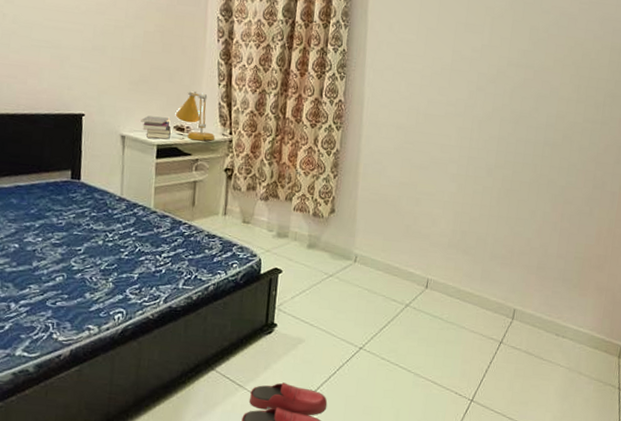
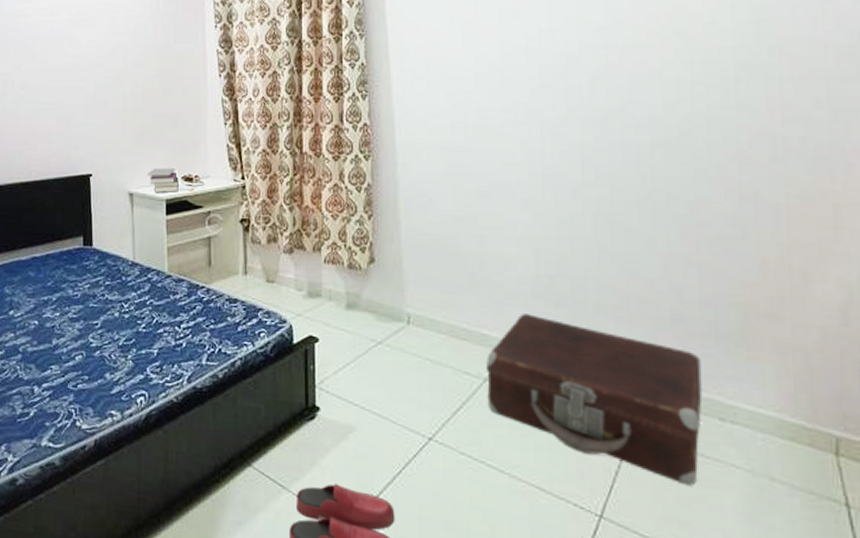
table lamp: present [175,91,216,142] -> none [182,136,227,190]
suitcase: none [406,258,551,378] -> present [486,314,703,486]

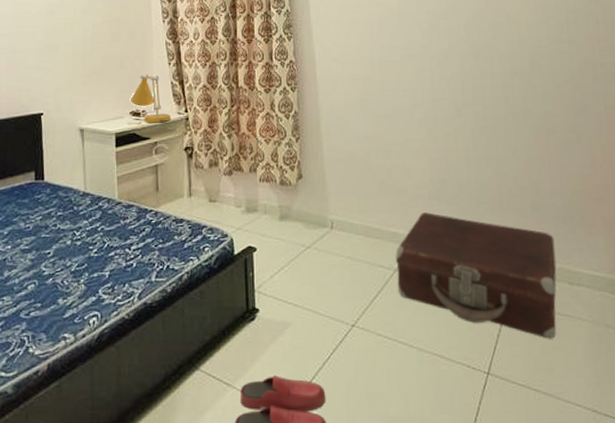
books: present [147,168,179,194] -> none [97,105,127,128]
table lamp: none [182,136,227,190] -> present [130,75,172,123]

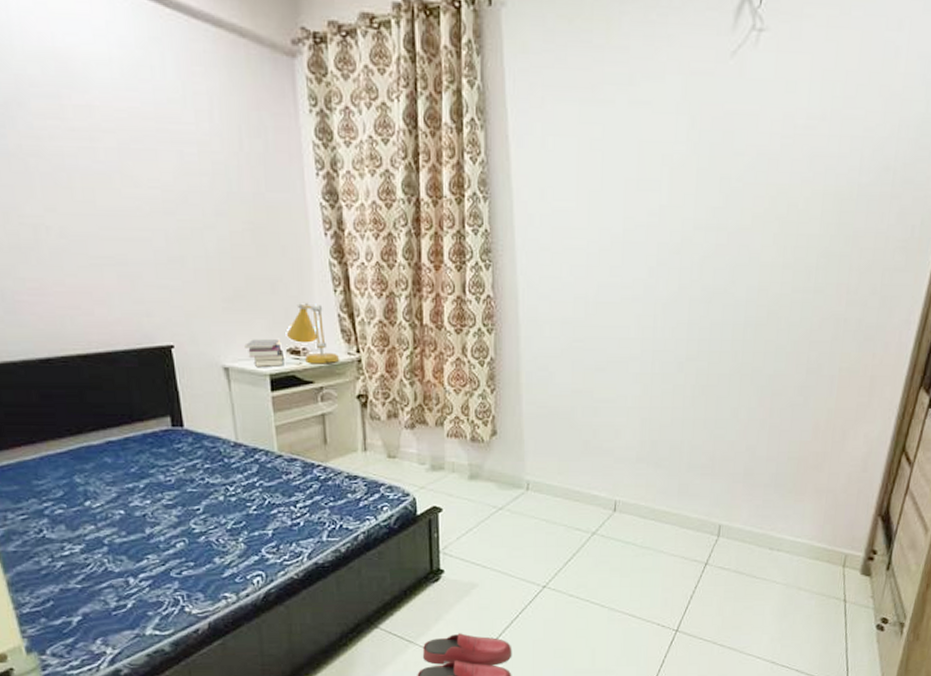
books: none [97,105,127,128] -> present [245,339,284,368]
suitcase: present [396,212,557,339] -> none [594,475,762,600]

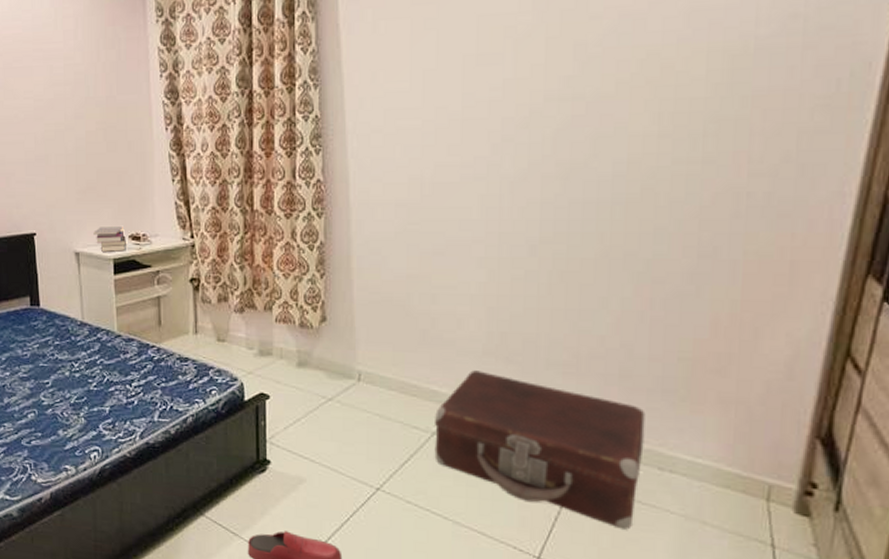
table lamp: present [286,303,340,364] -> none [128,193,176,249]
suitcase: none [594,475,762,600] -> present [434,370,646,529]

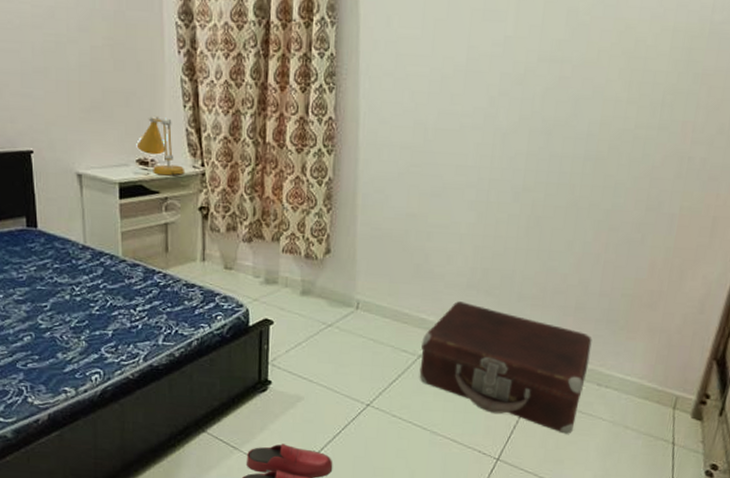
books: present [93,227,126,253] -> none [98,149,133,176]
table lamp: none [128,193,176,249] -> present [136,117,185,176]

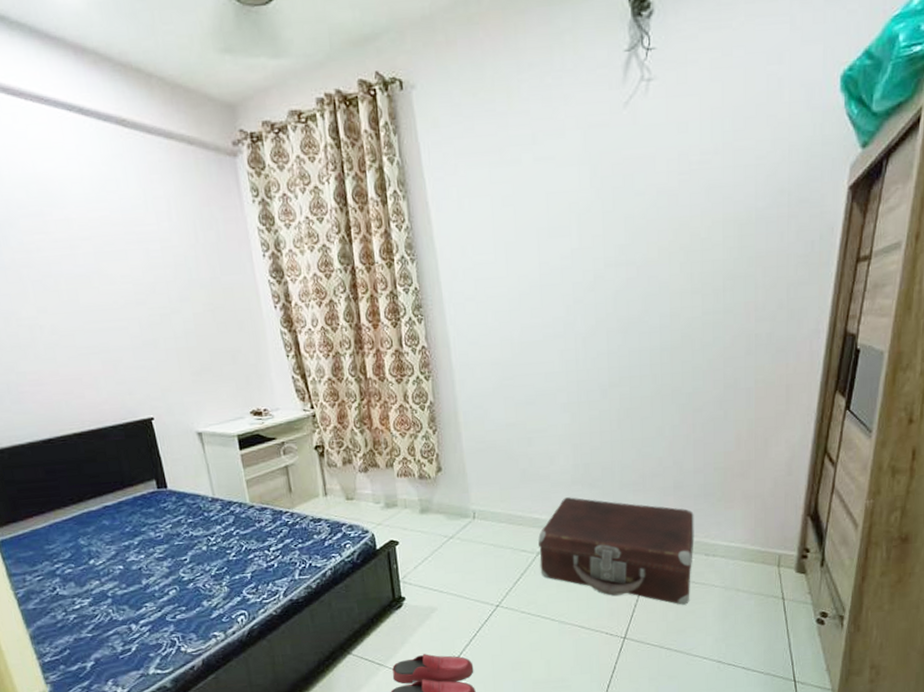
table lamp: present [136,117,185,176] -> none [248,369,297,423]

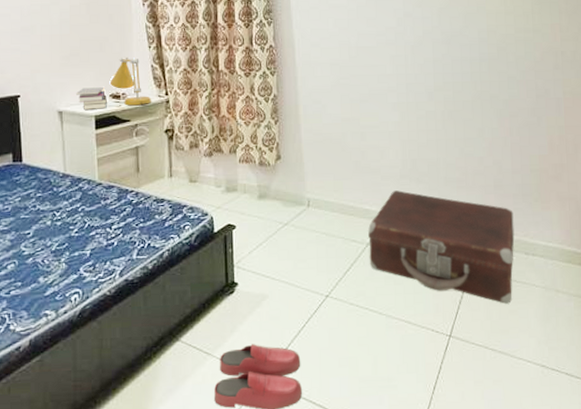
books: none [214,404,249,431] -> present [76,87,107,111]
table lamp: none [248,369,297,423] -> present [109,58,152,106]

